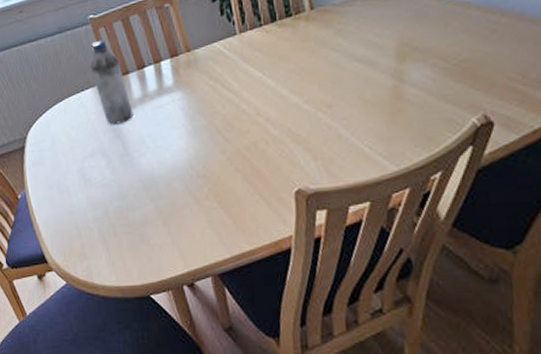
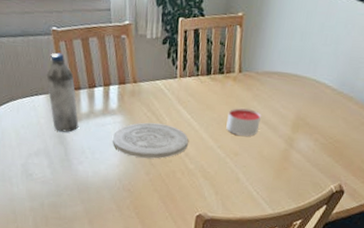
plate: none [173,89,266,136] -> present [112,122,189,159]
candle: none [308,48,352,83] -> present [226,108,261,136]

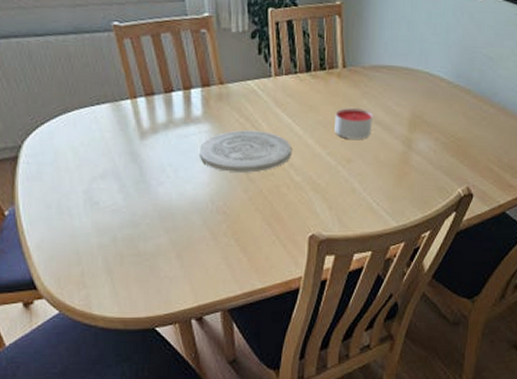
water bottle: present [46,52,79,132] -> none [109,52,155,148]

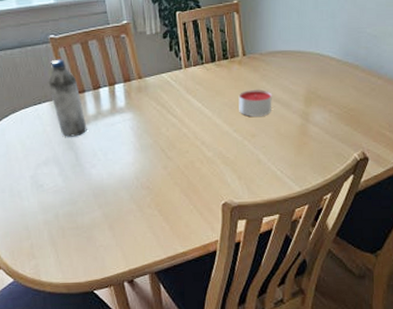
water bottle: none [109,52,155,148] -> present [48,59,87,137]
plate: present [198,130,291,173] -> none [123,115,203,152]

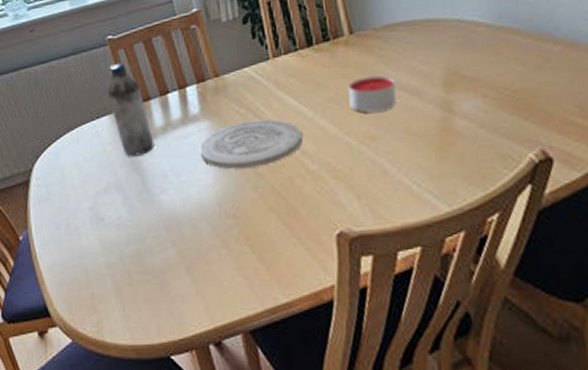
plate: none [123,115,203,152] -> present [199,119,302,170]

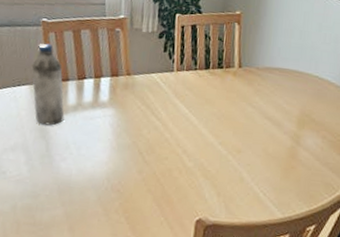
plate: present [199,119,302,170] -> none [101,116,186,156]
candle: present [348,75,397,113] -> none [227,103,264,132]

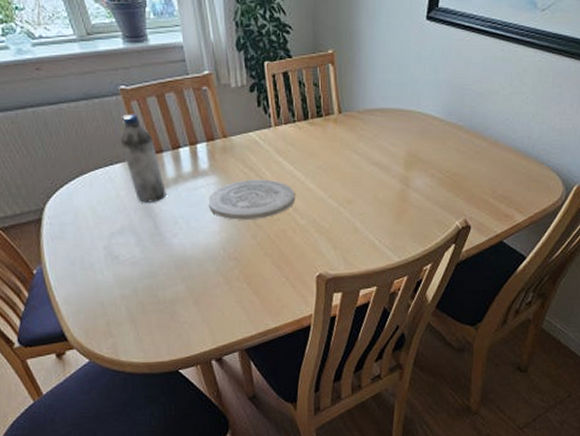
plate: none [101,116,186,156] -> present [207,179,295,220]

